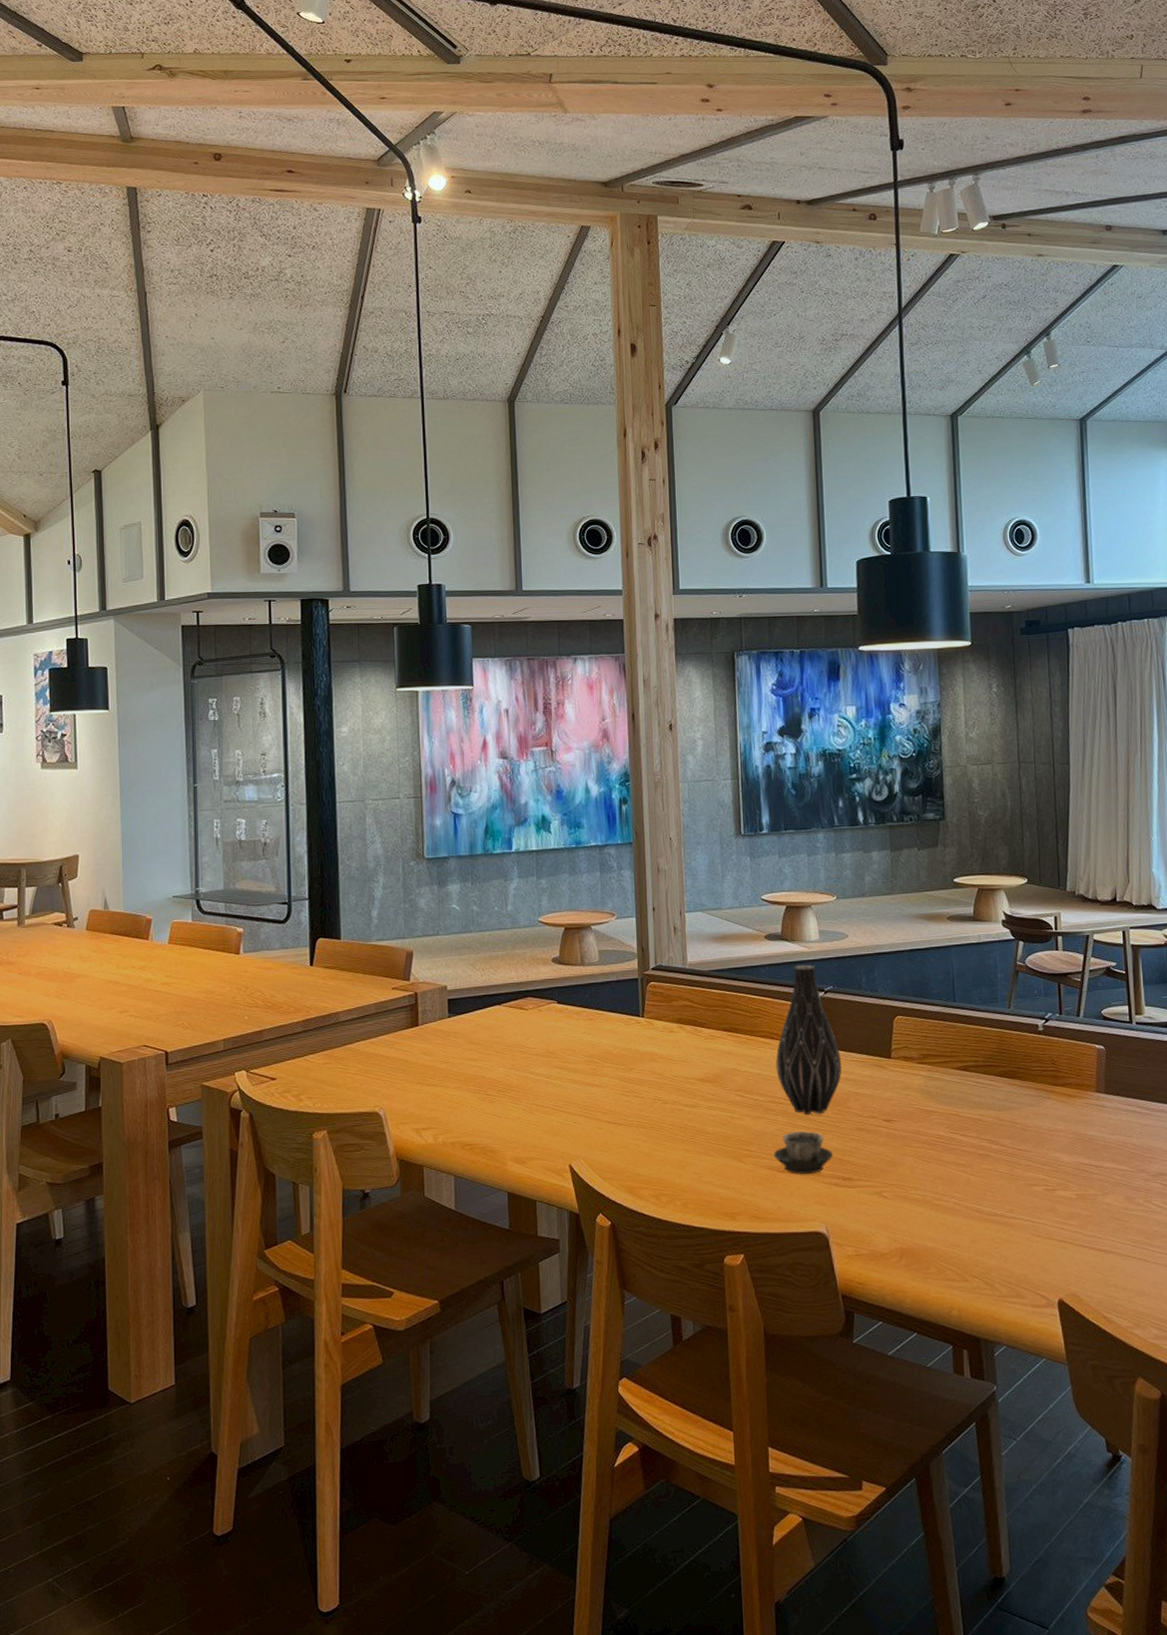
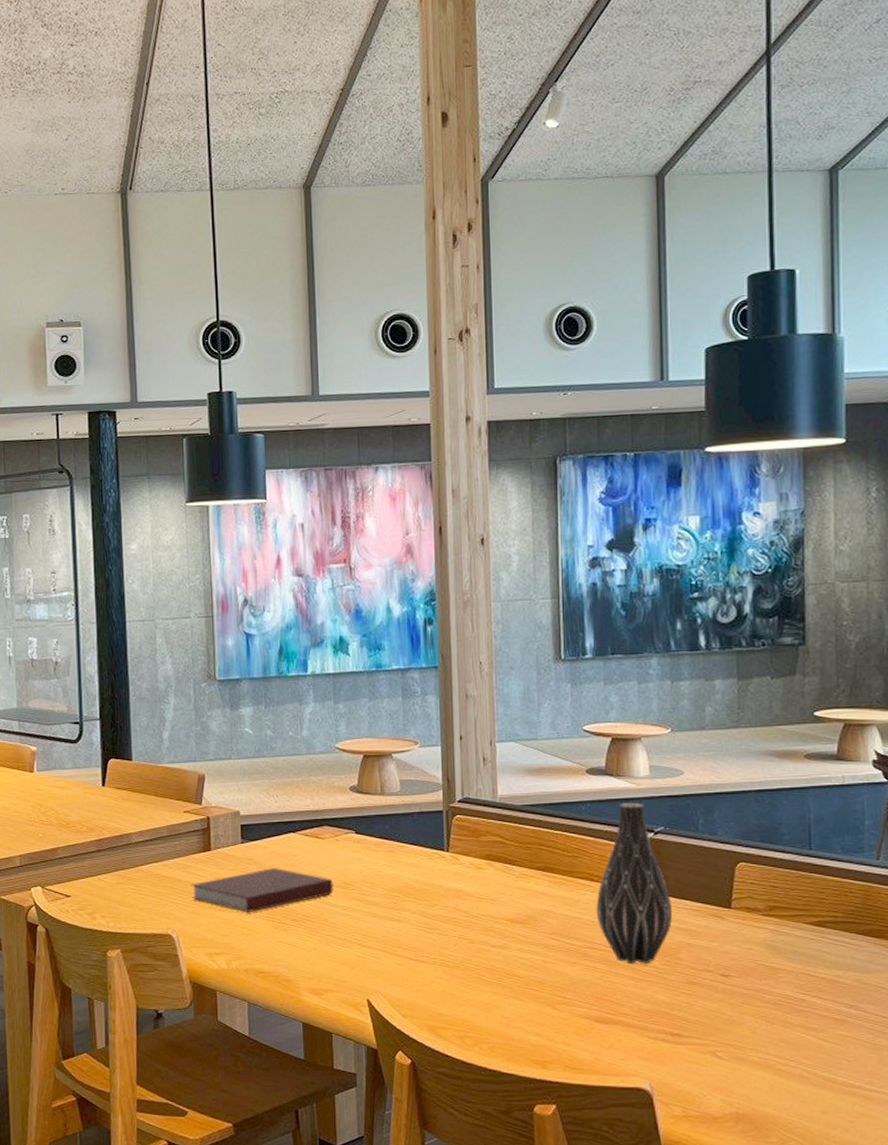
notebook: none [398,1040,537,1087] -> present [191,868,334,913]
cup: present [773,1131,834,1174] -> none [591,981,661,1026]

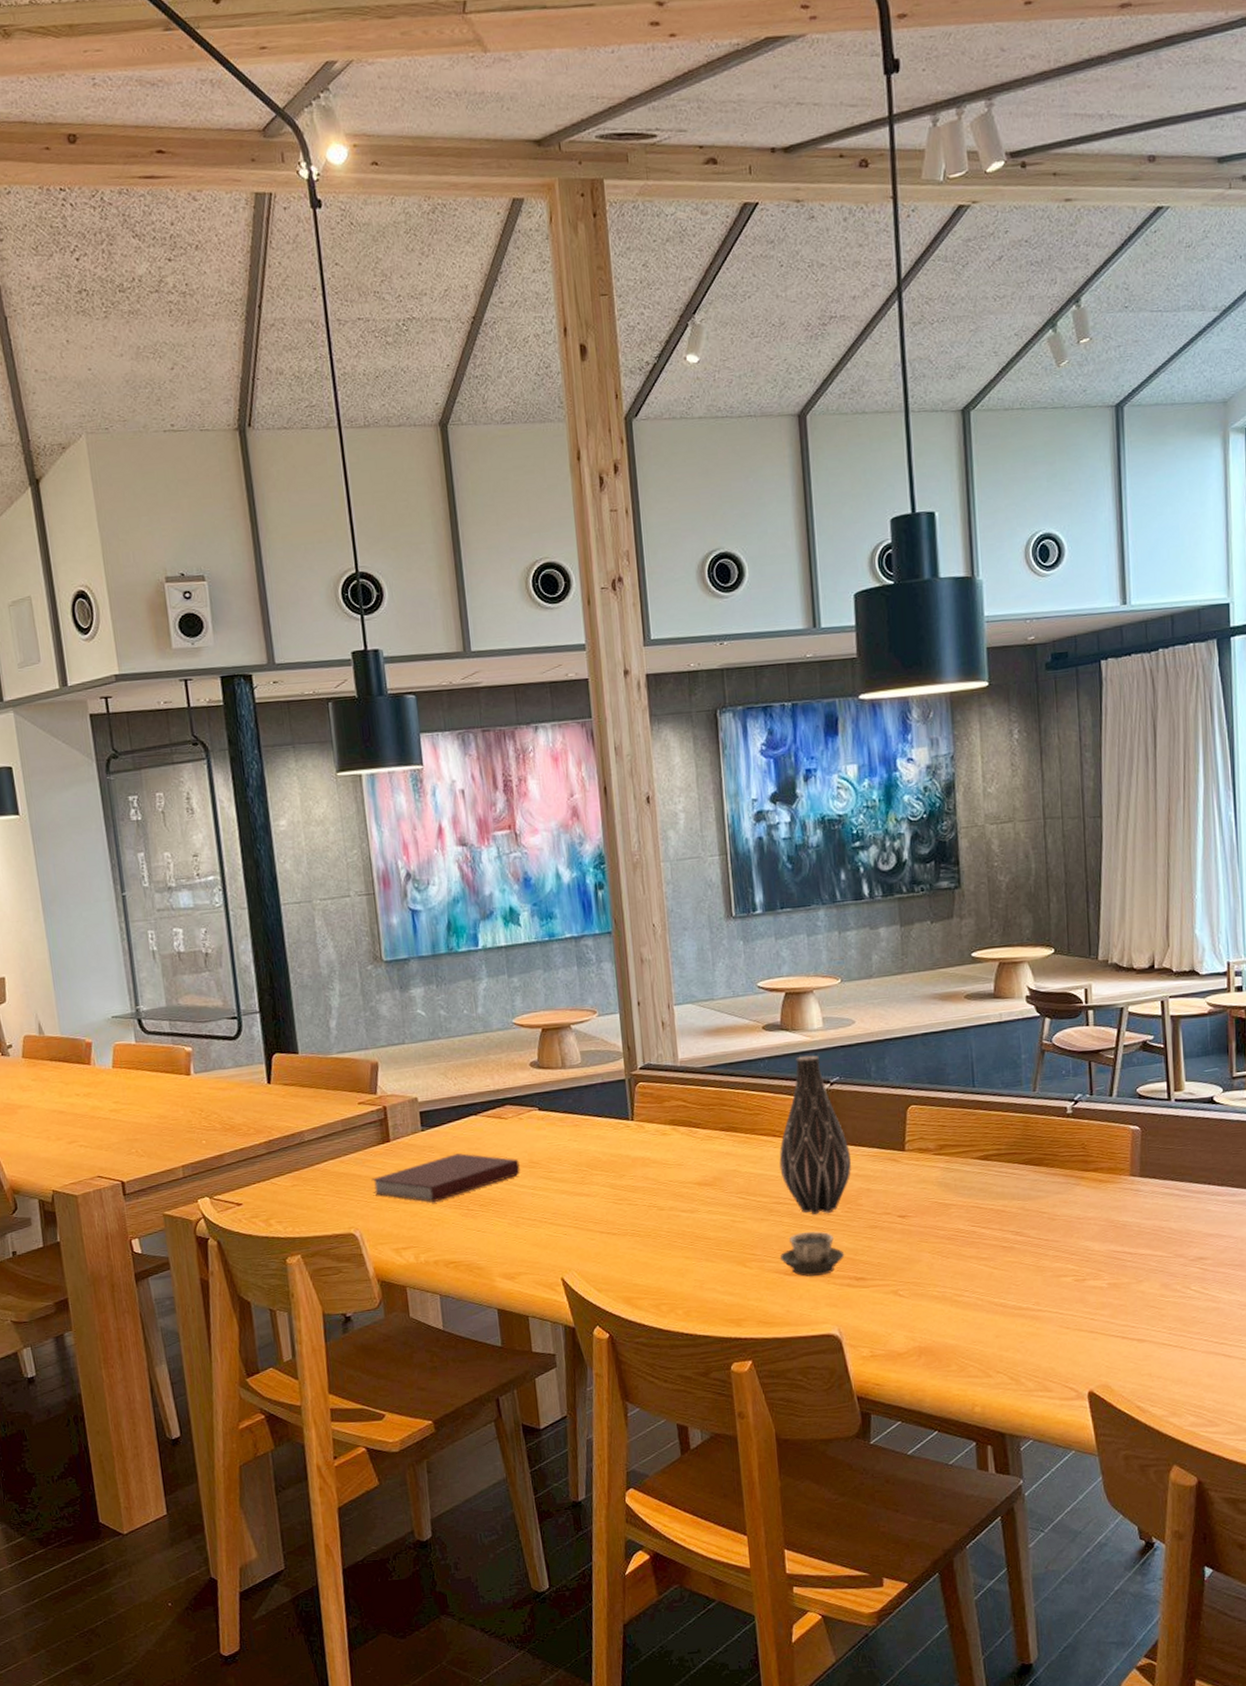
cup: none [591,981,661,1026] -> present [779,1231,845,1276]

